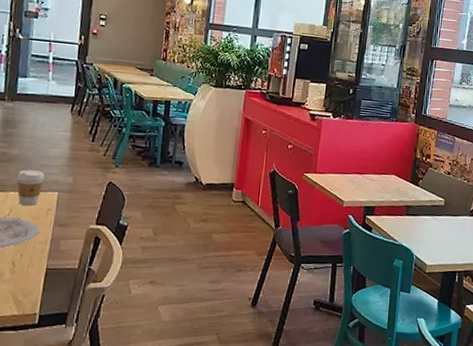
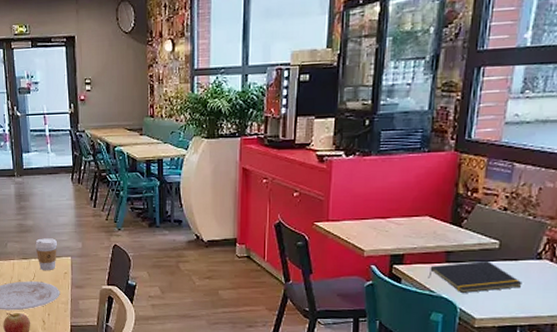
notepad: none [392,215,460,242] -> present [428,260,523,293]

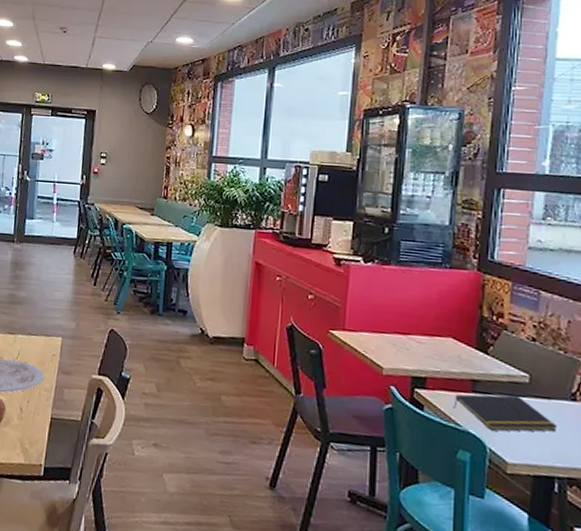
coffee cup: present [35,238,57,270] -> none [24,313,49,350]

